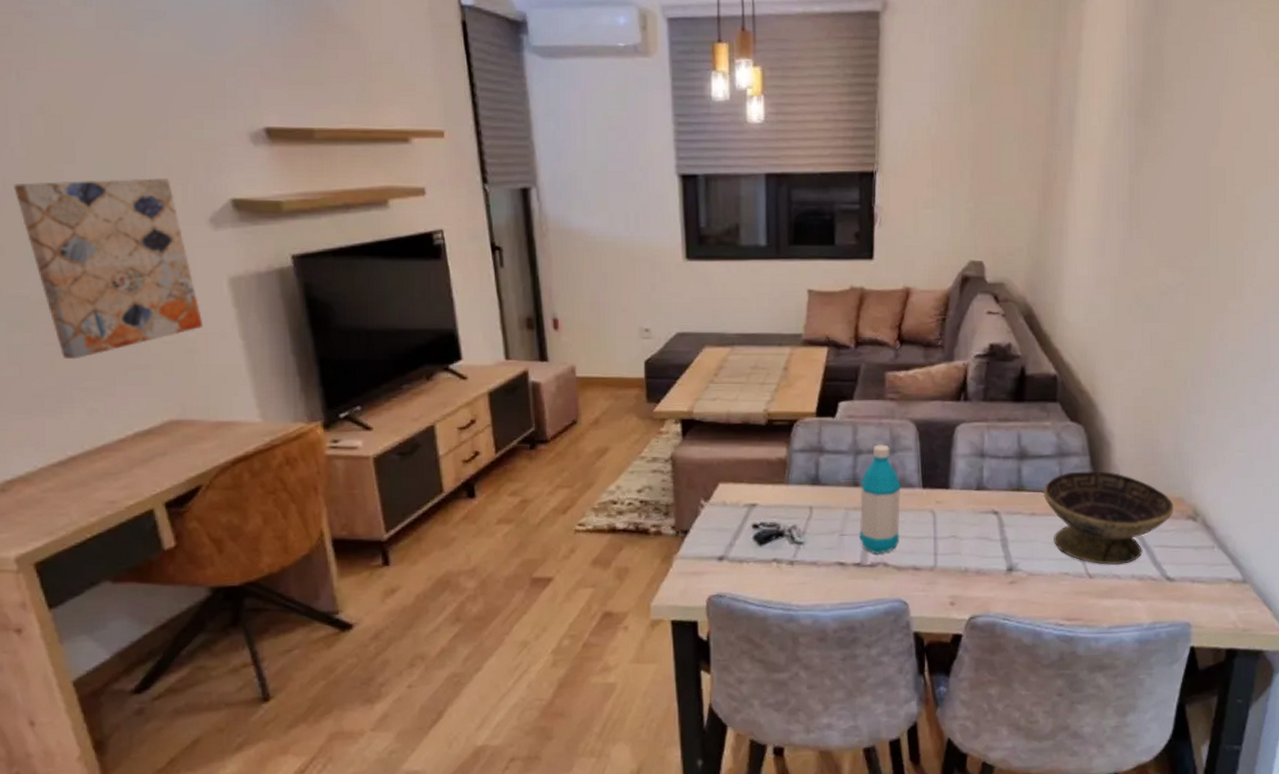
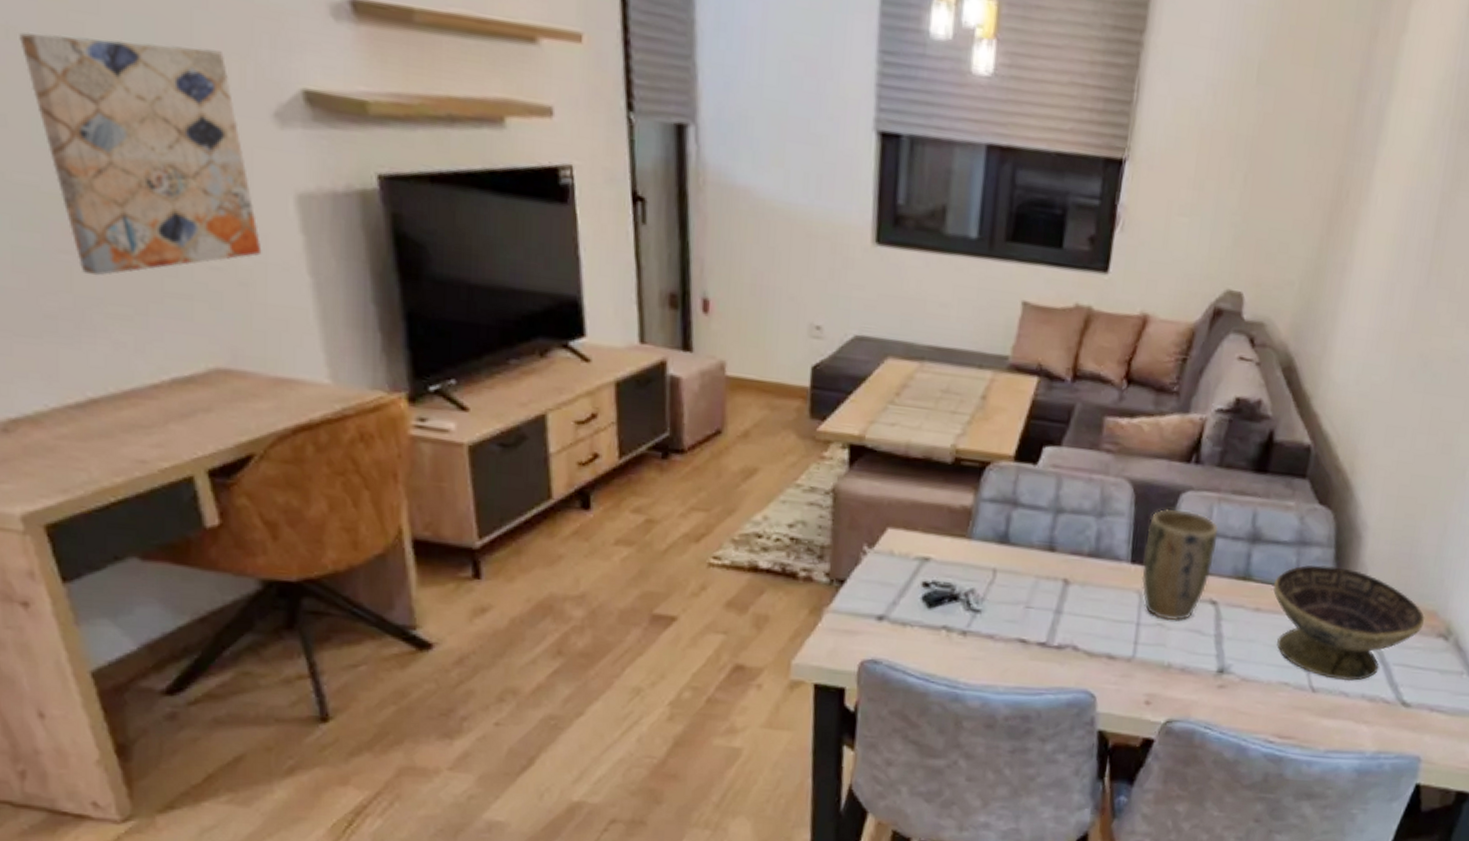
water bottle: present [859,444,901,554] -> none [1048,504,1106,635]
plant pot: none [932,439,991,532] -> present [1141,508,1219,622]

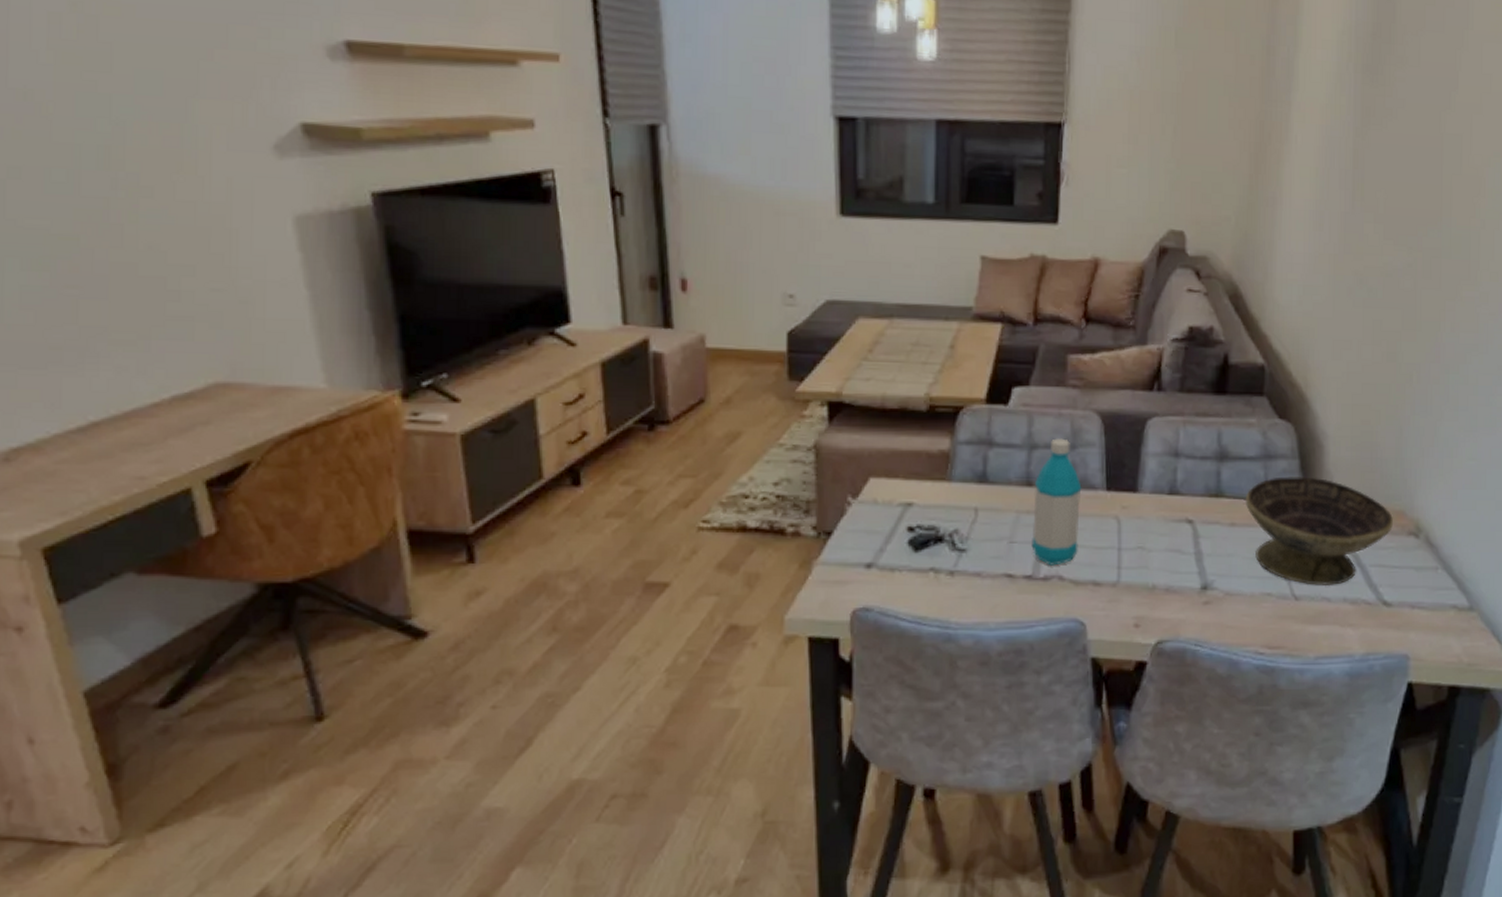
wall art: present [19,31,262,276] -> none [36,93,261,307]
water bottle: none [1048,504,1106,635] -> present [1031,438,1082,566]
plant pot: present [1141,508,1219,622] -> none [1118,435,1187,543]

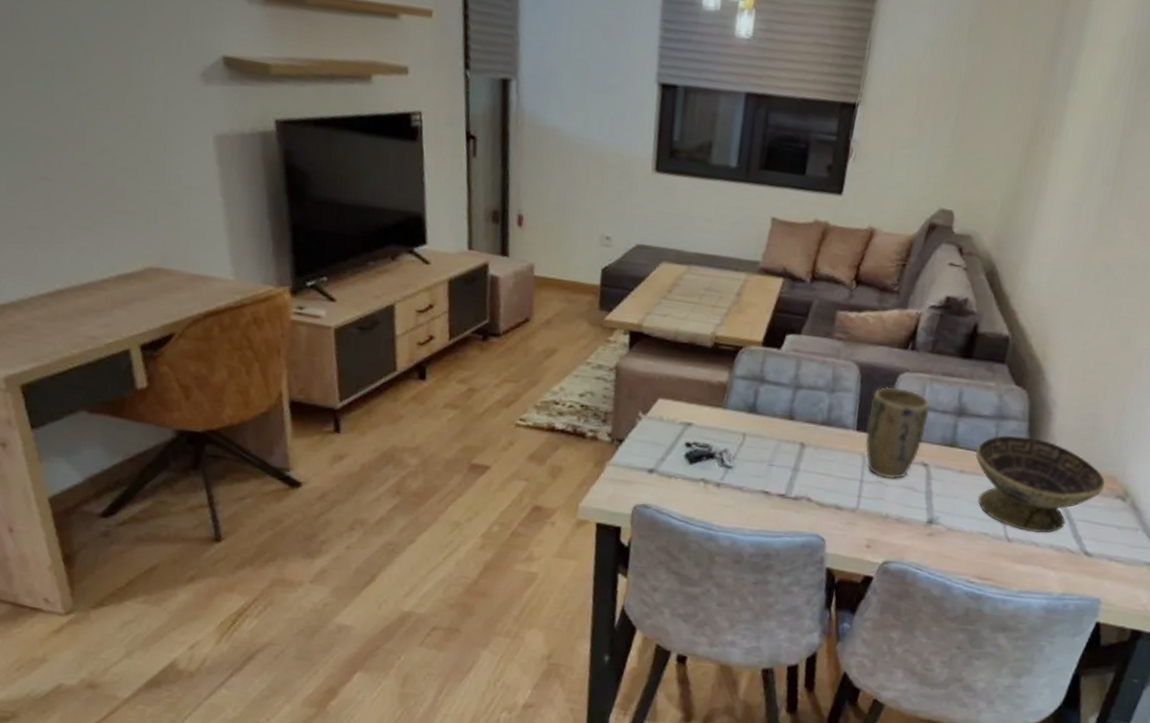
water bottle: present [1031,438,1082,566] -> none [787,382,836,489]
plant pot: none [1118,435,1187,543] -> present [865,386,930,480]

